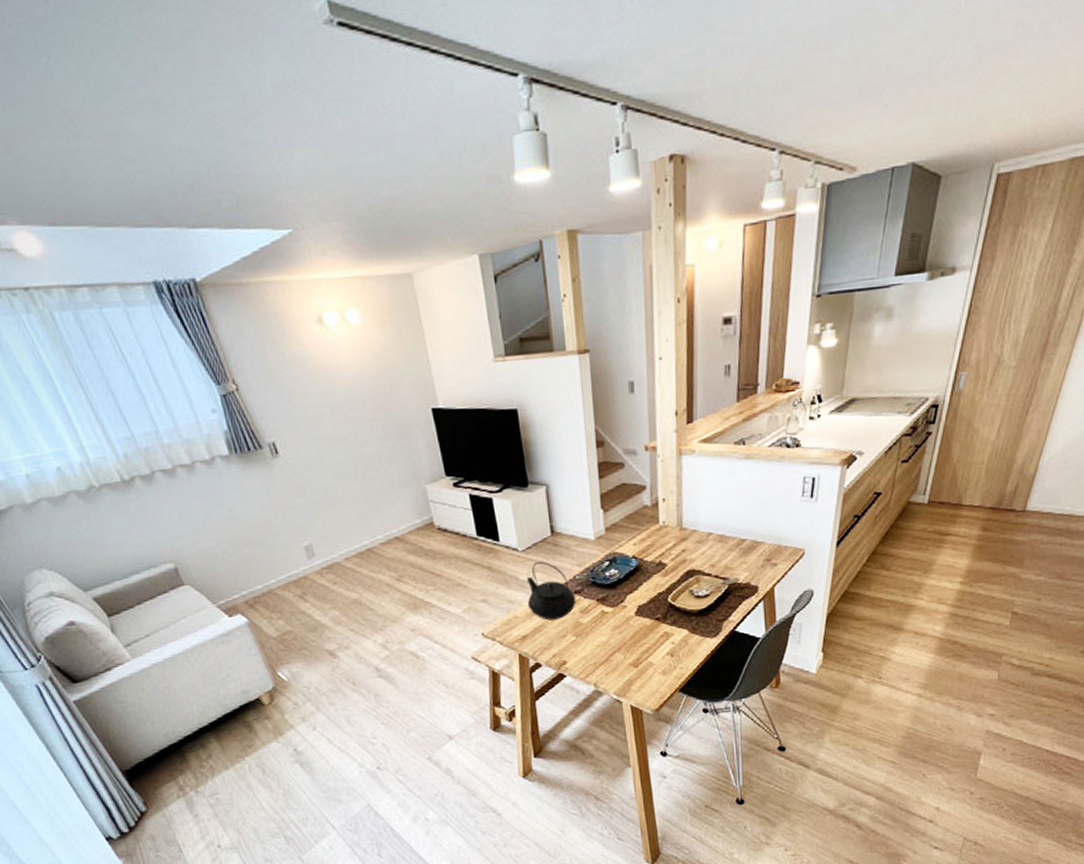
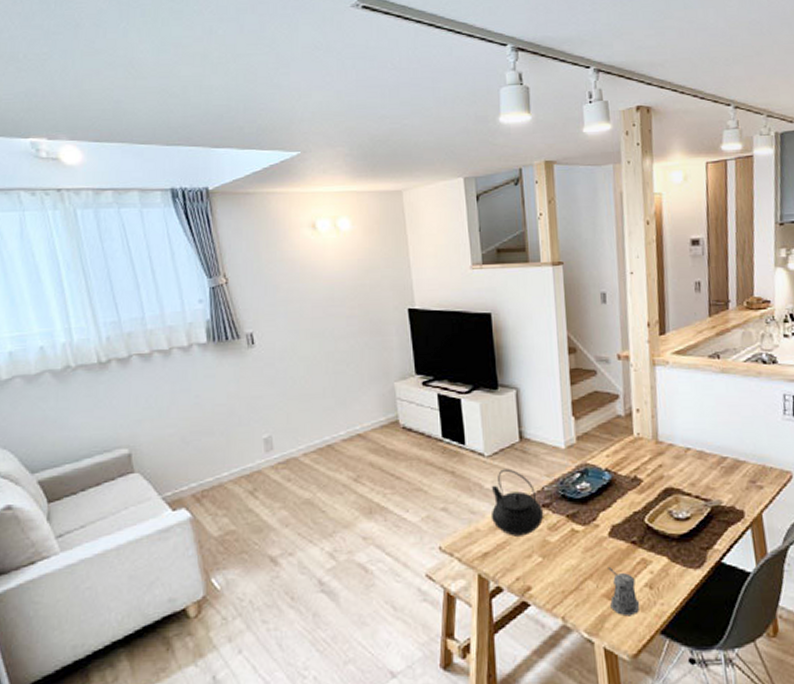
pepper shaker: none [634,641,662,680] -> present [608,567,640,617]

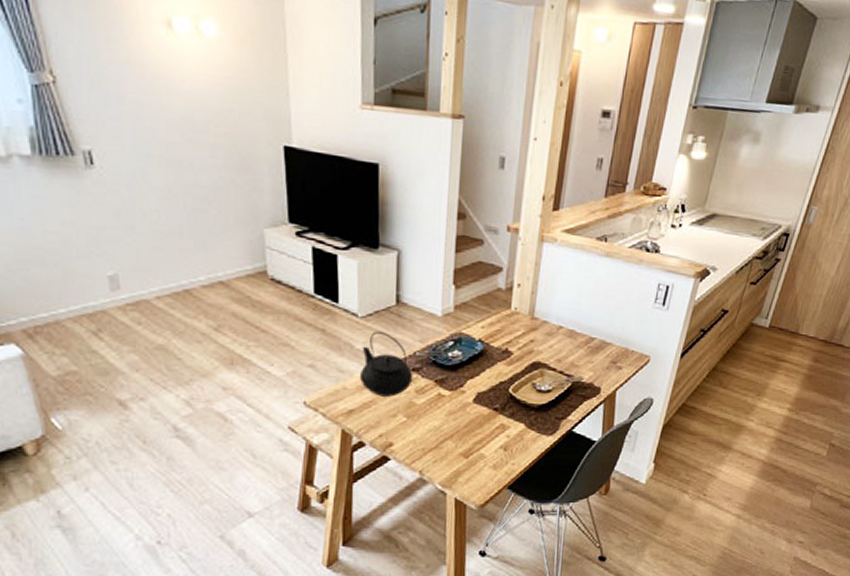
pepper shaker: present [608,567,640,617] -> none [466,430,493,473]

